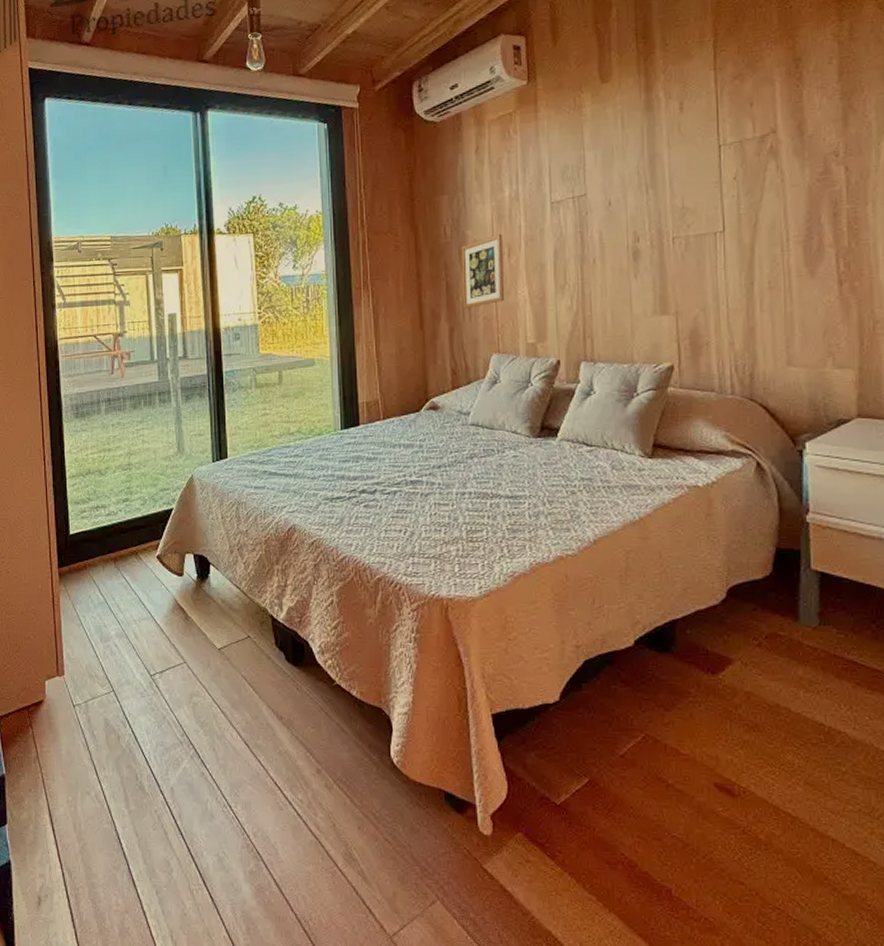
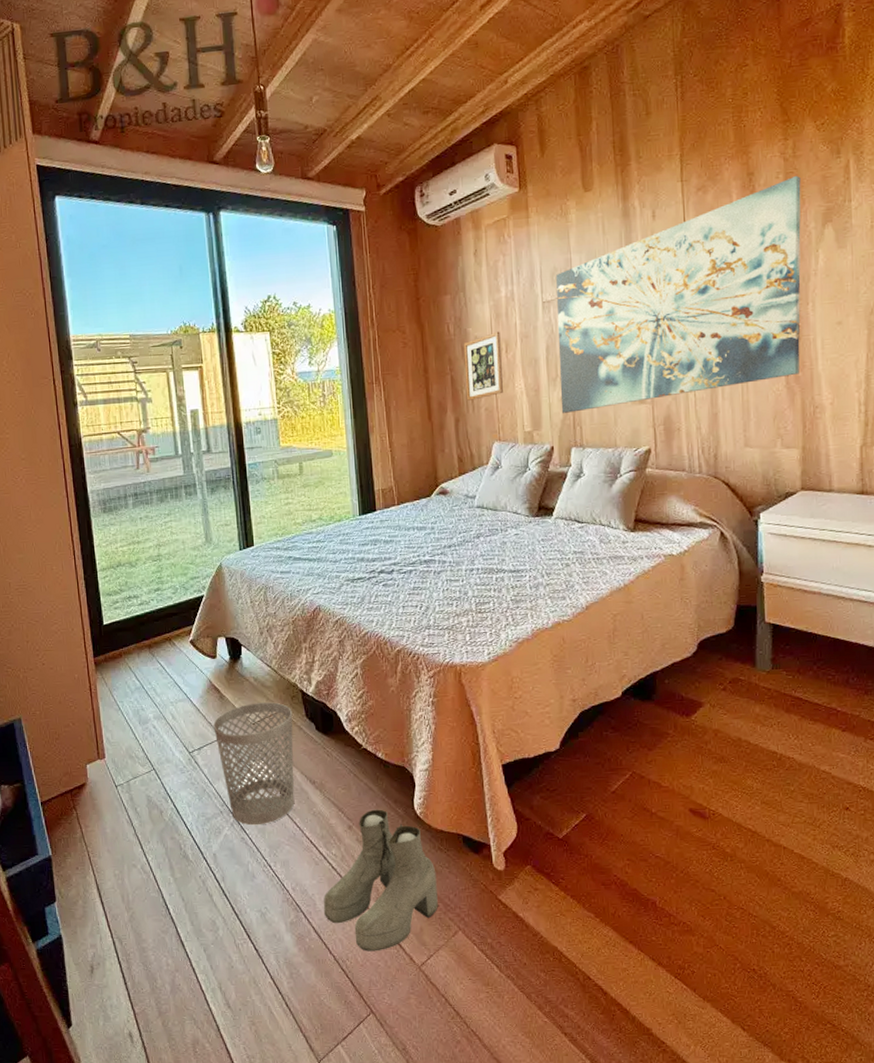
wastebasket: none [177,626,261,761] -> present [213,702,294,826]
boots: none [287,753,414,914] -> present [324,809,438,952]
wall art: none [567,60,859,324] -> present [556,175,801,413]

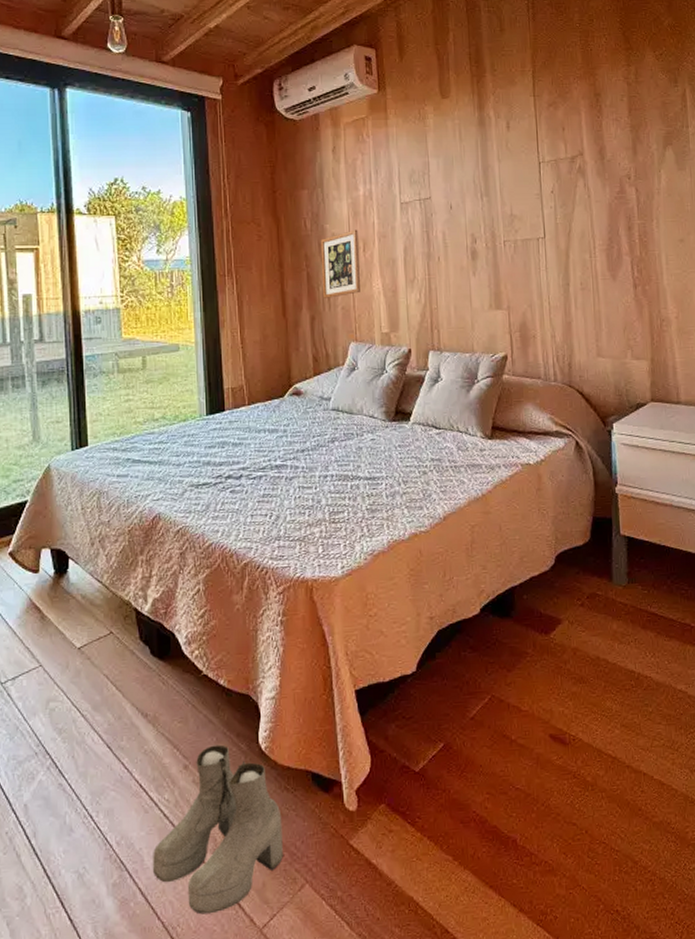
wastebasket: present [213,702,294,826] -> none [32,623,125,769]
wall art: present [556,175,801,413] -> none [414,99,647,316]

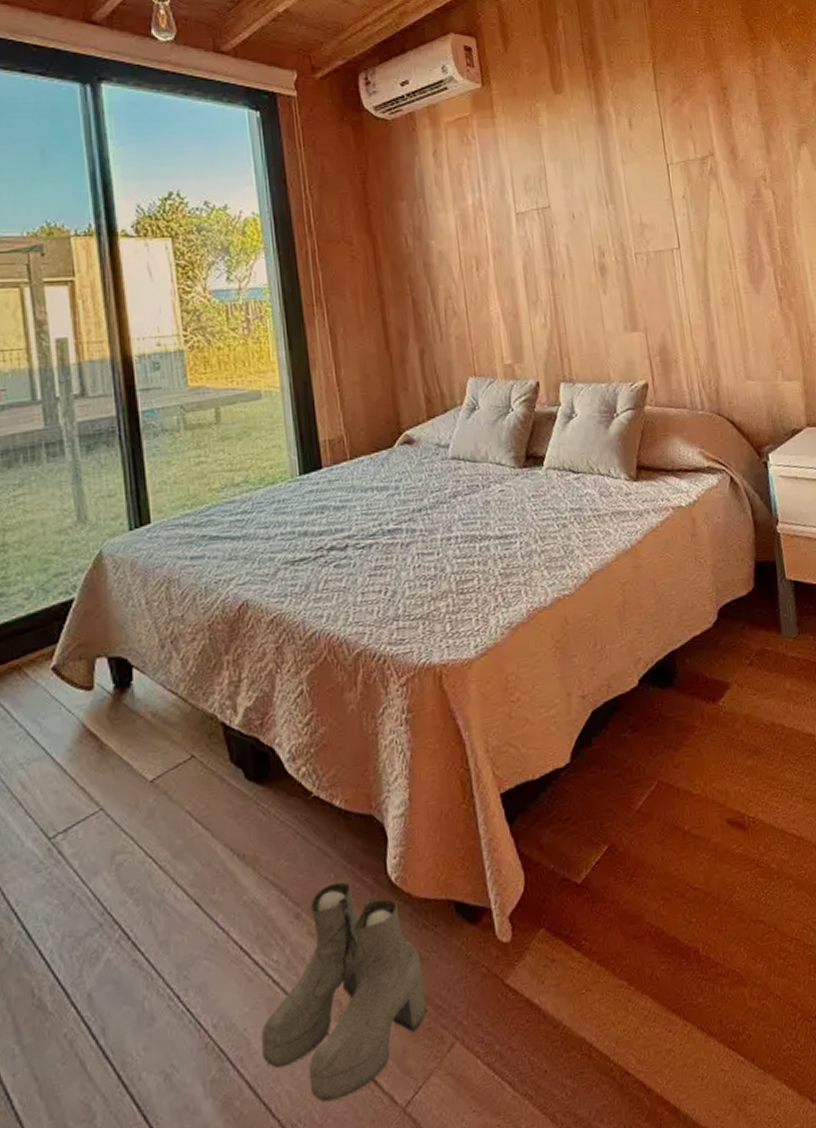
picture frame: present [320,229,360,298] -> none [425,245,476,327]

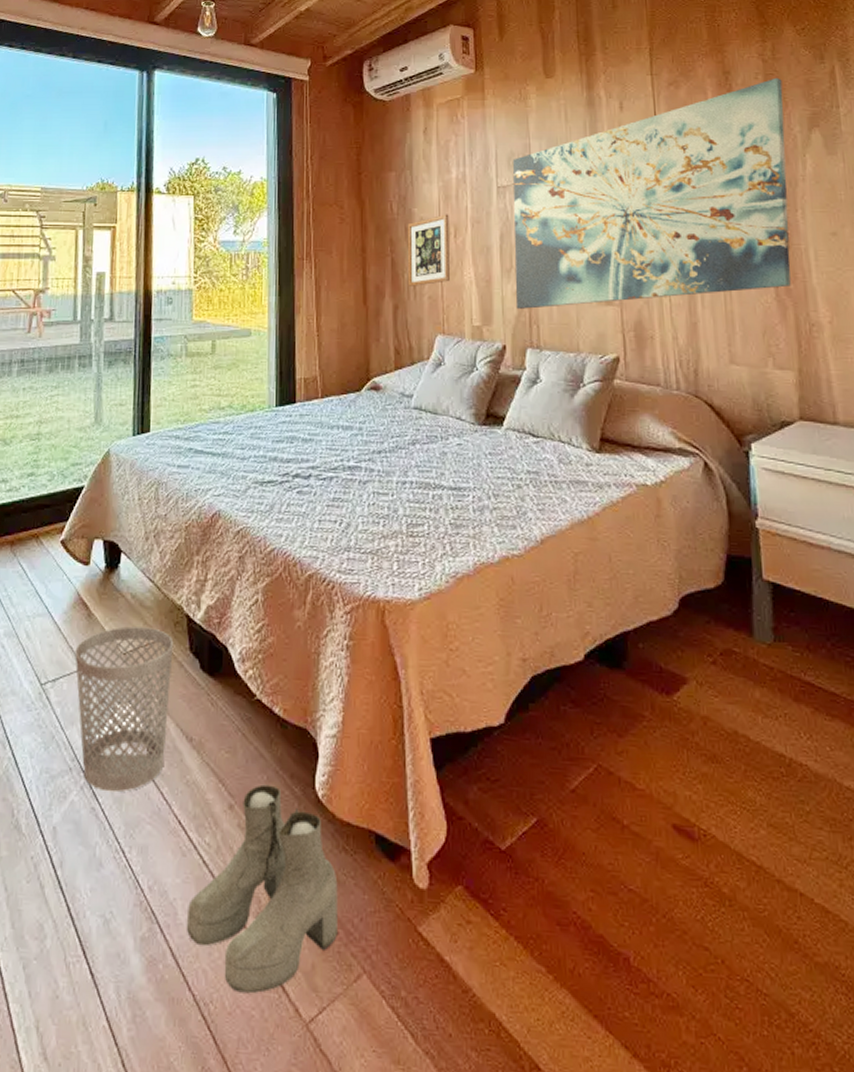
wastebasket: none [88,745,215,939] -> present [75,626,174,793]
picture frame: none [425,245,476,327] -> present [407,214,450,286]
wall art: none [529,93,792,342] -> present [513,77,791,309]

